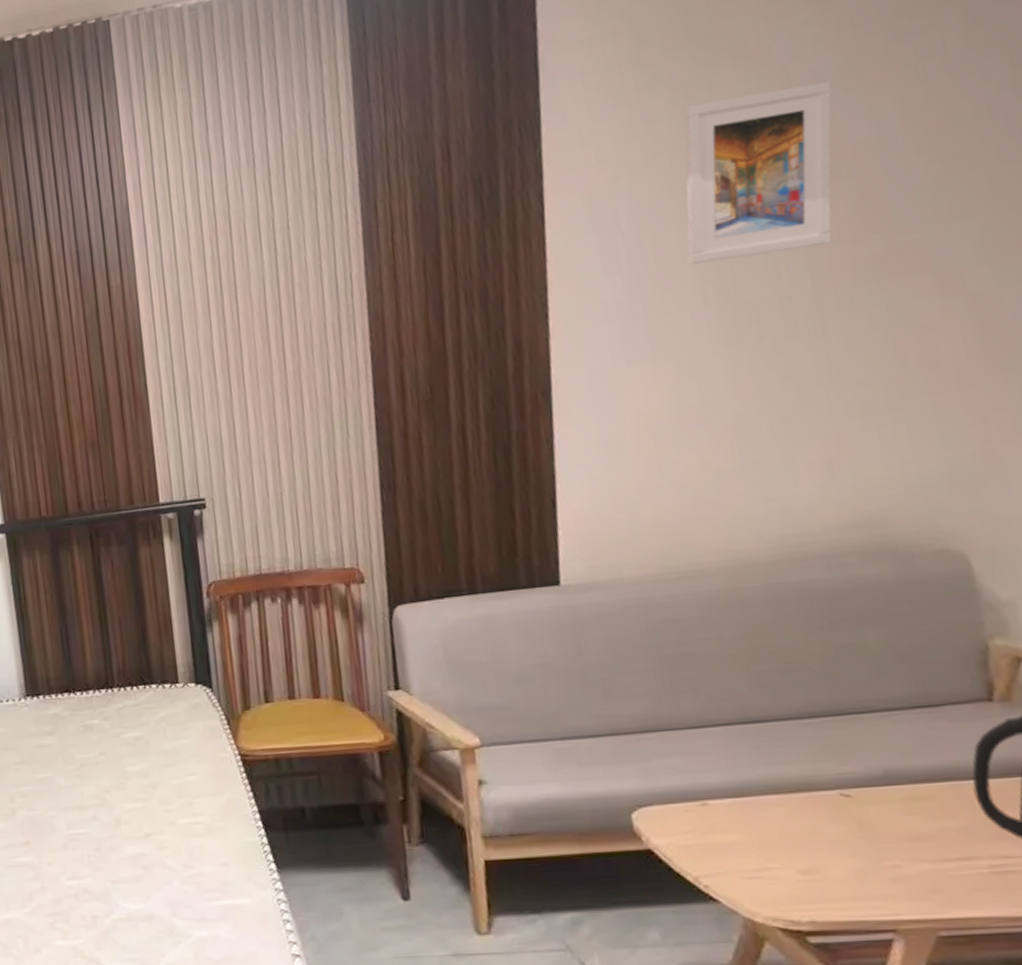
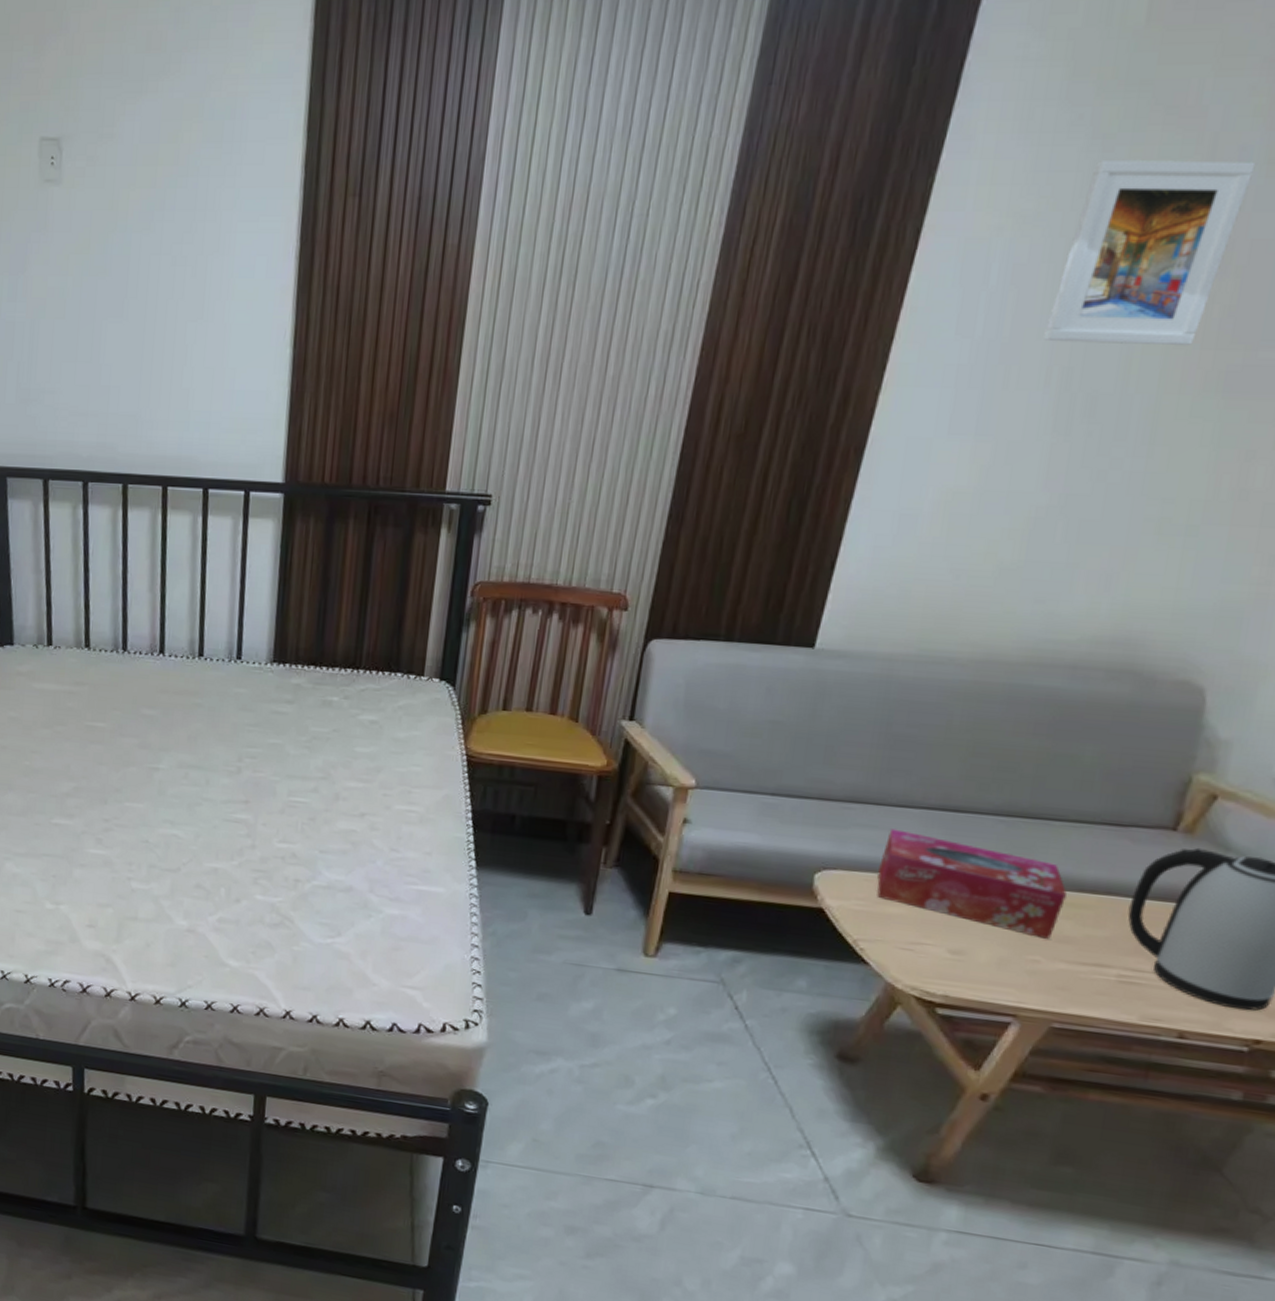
tissue box: none [694,751,904,841] -> present [877,829,1067,940]

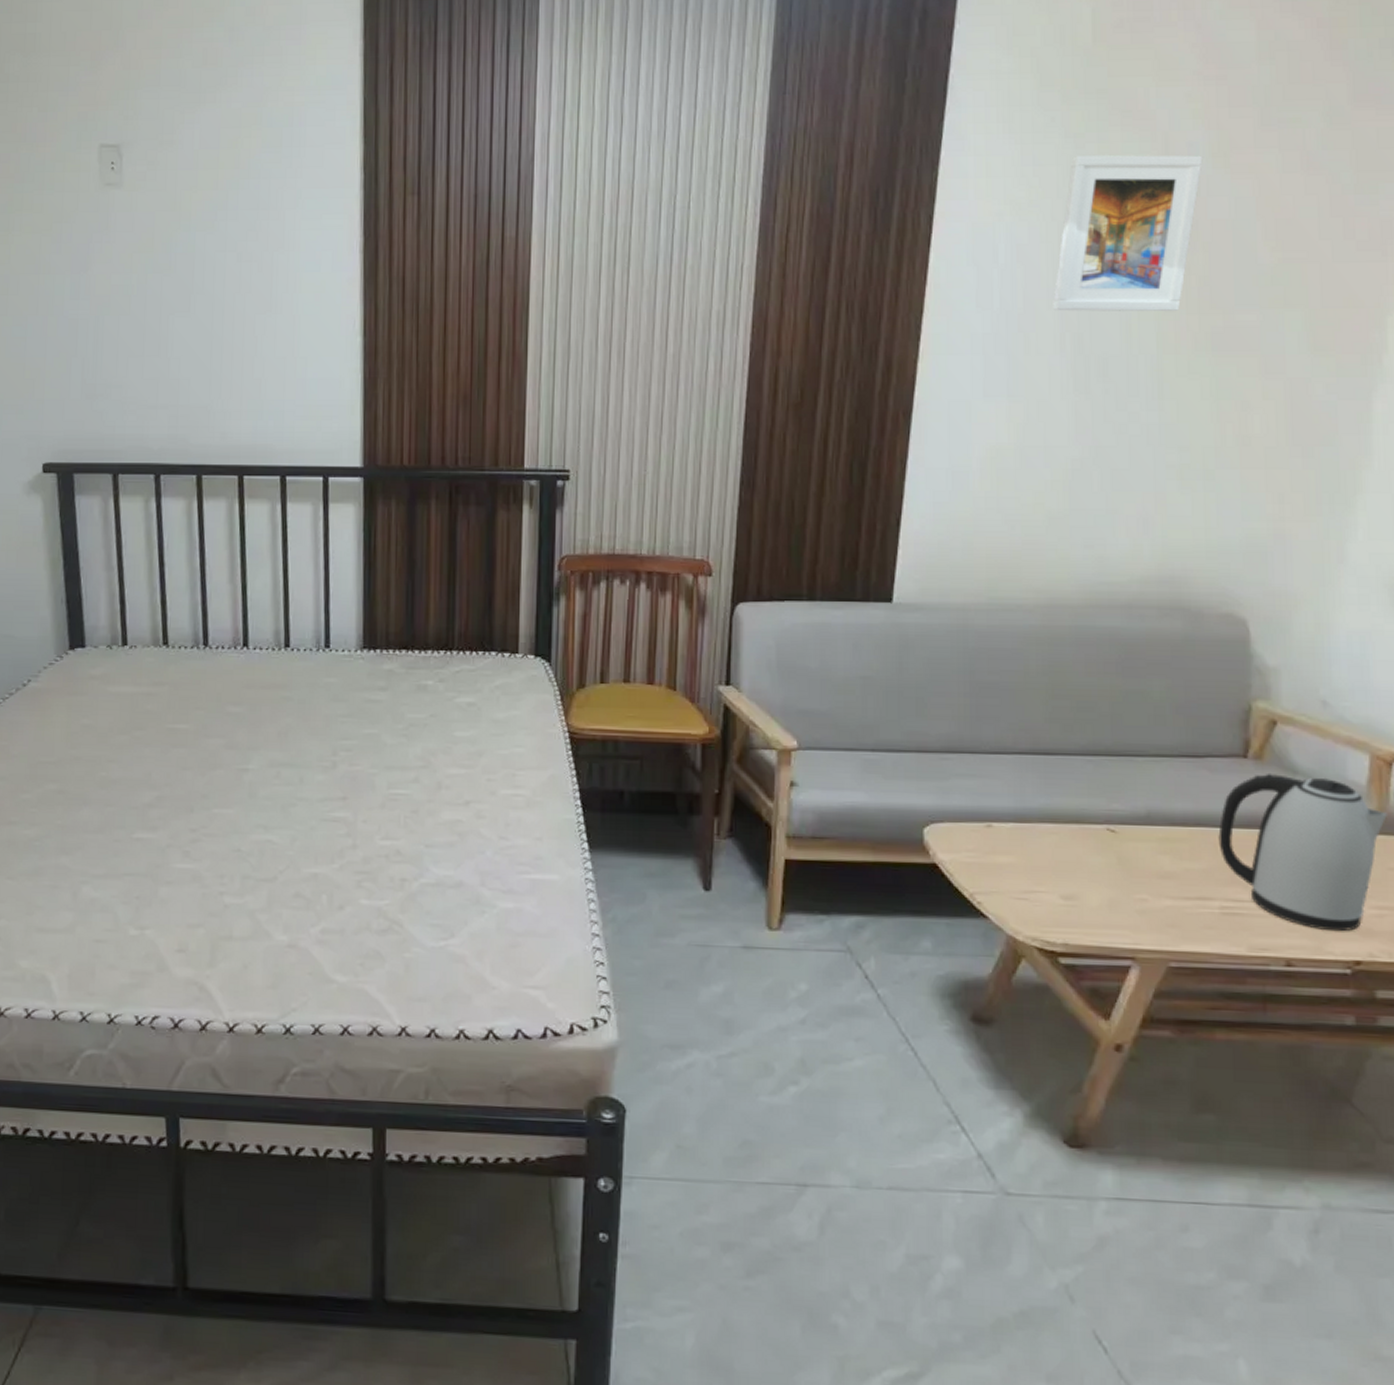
tissue box: present [877,829,1067,940] -> none [983,776,1160,877]

